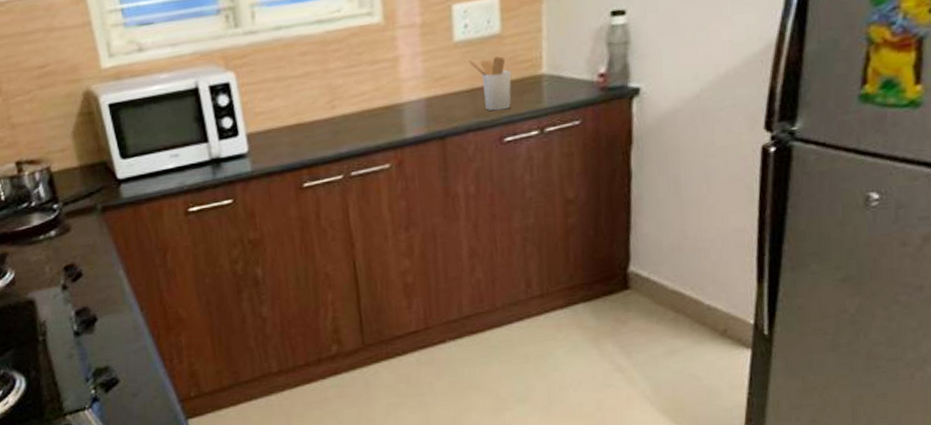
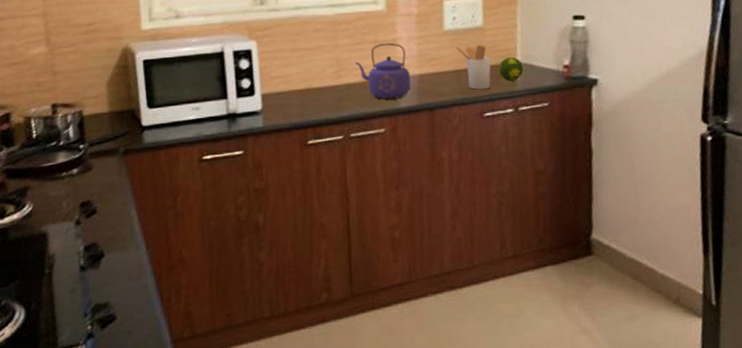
kettle: none [350,61,418,130] -> present [354,42,411,99]
fruit: none [520,68,550,98] -> present [499,56,523,81]

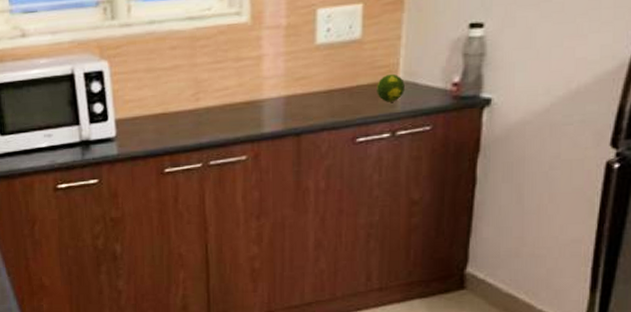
kettle: present [354,42,411,99] -> none [214,60,276,123]
utensil holder: present [456,45,492,90] -> none [329,61,368,113]

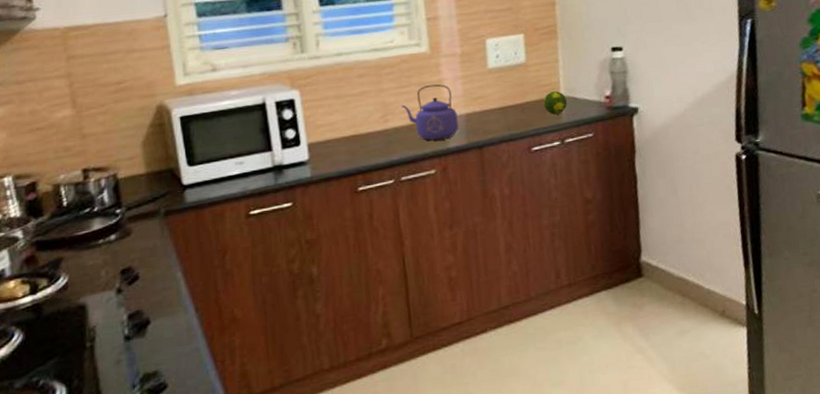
kettle: none [214,60,276,123] -> present [401,84,459,140]

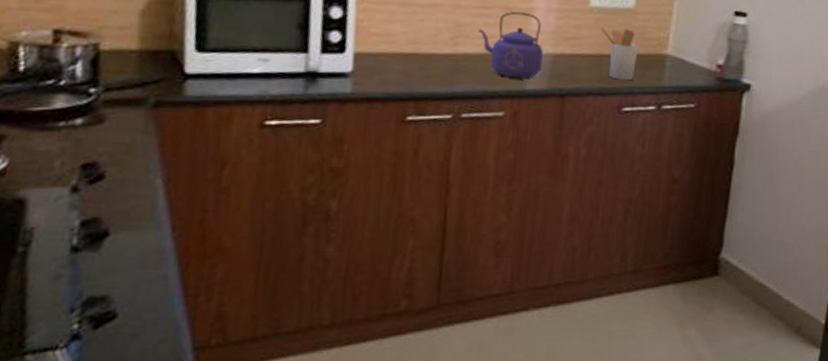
utensil holder: none [501,81,537,125] -> present [600,27,639,81]
fruit: present [543,90,567,115] -> none [645,47,673,75]

